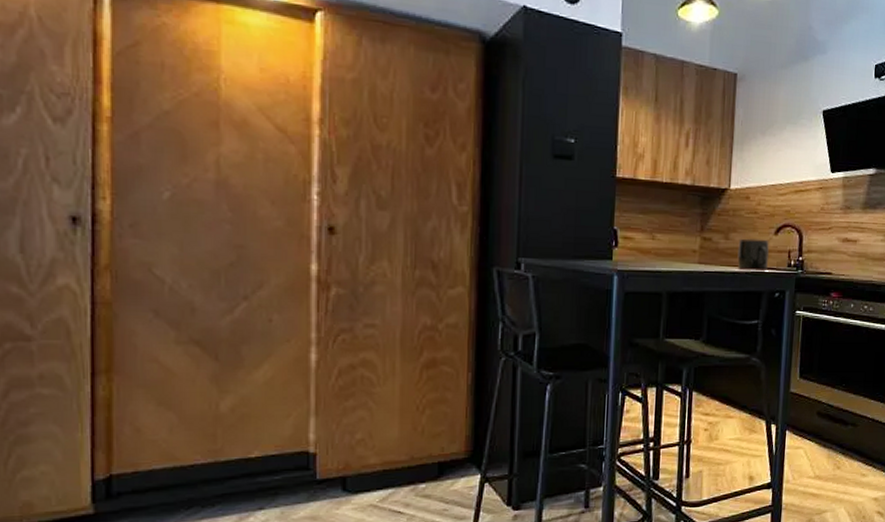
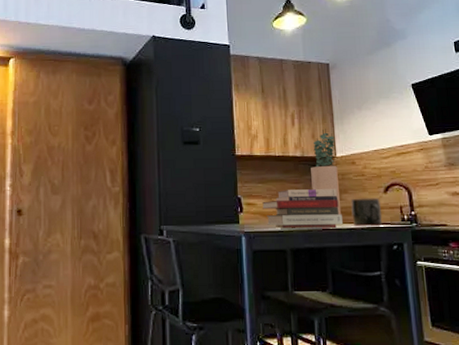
books: none [640,223,727,272] -> present [261,189,343,229]
vase: none [699,154,732,257] -> present [311,129,342,215]

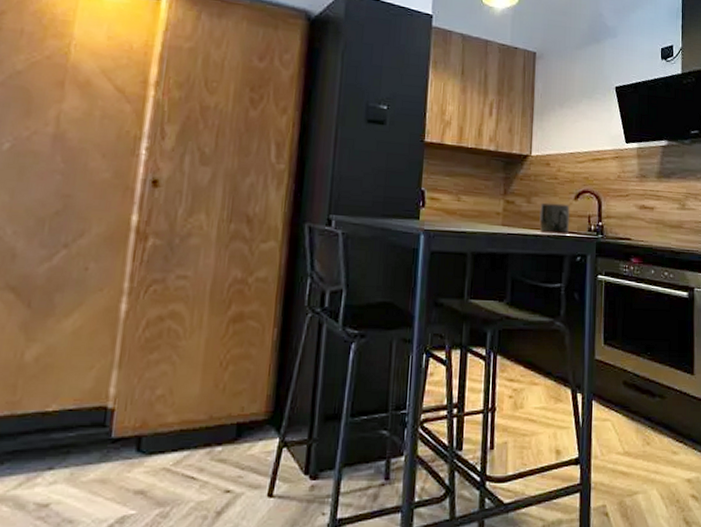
books: present [261,189,343,229] -> none [446,186,530,234]
vase: present [311,129,342,215] -> none [502,123,532,220]

